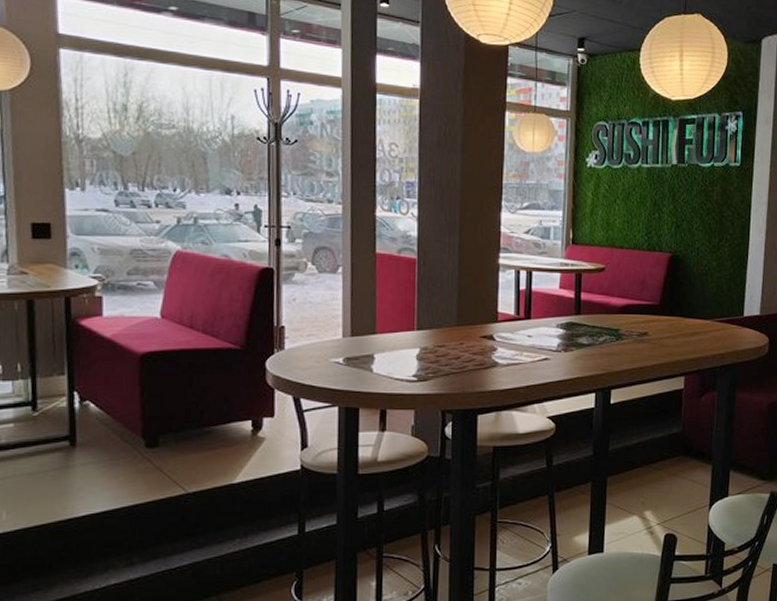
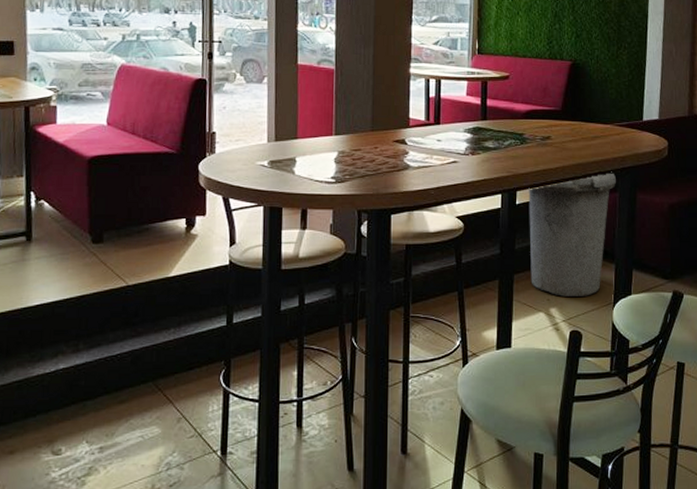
trash can: none [624,369,715,499] -> present [528,171,616,297]

